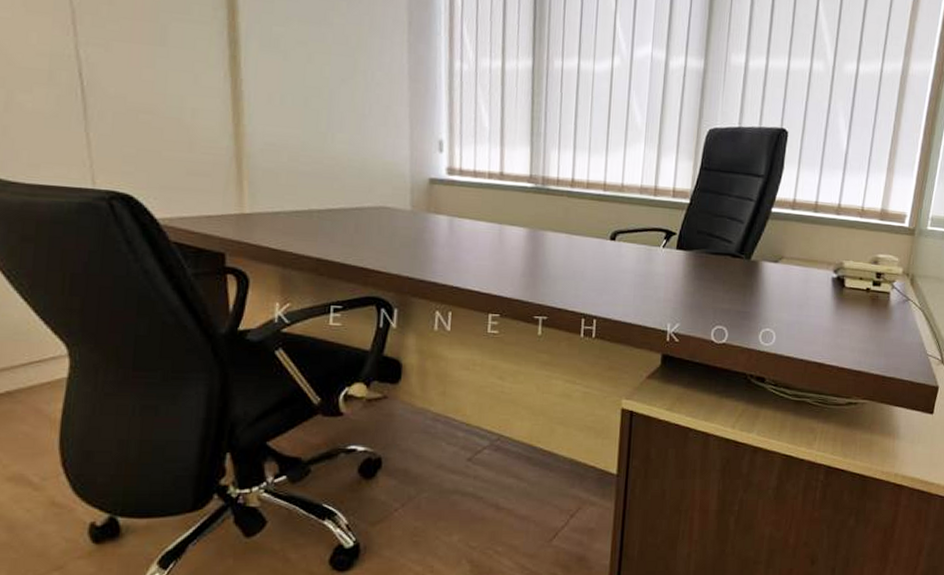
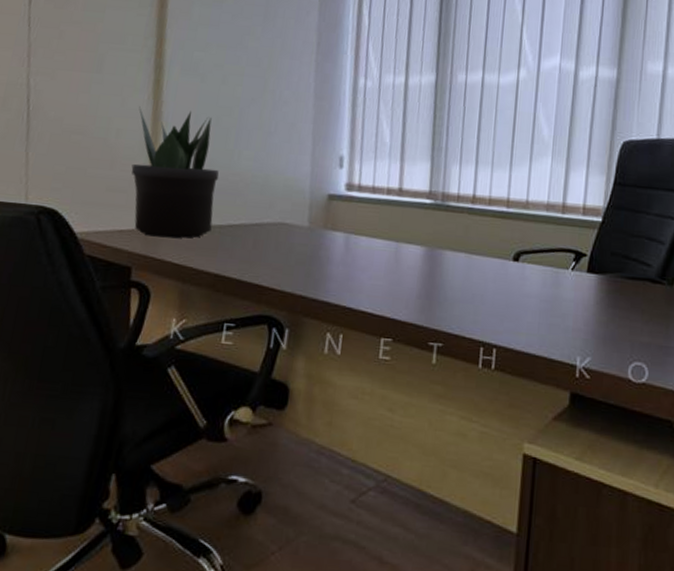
planter: none [213,84,313,223] -> present [131,106,219,238]

